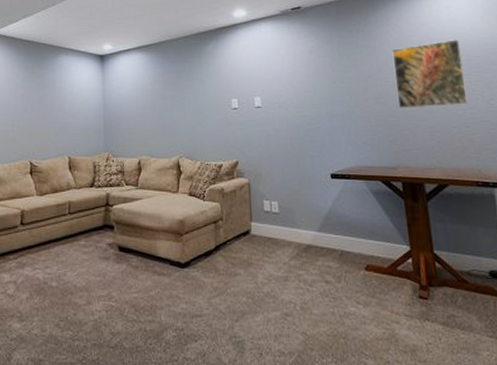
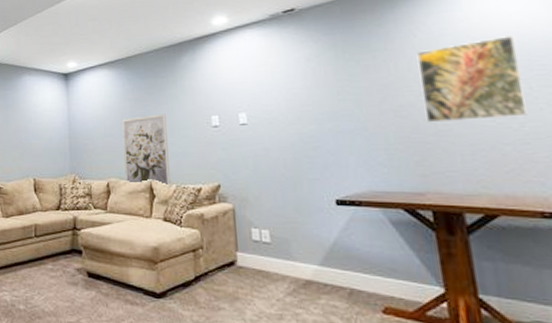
wall art: none [153,96,195,162] -> present [122,113,170,184]

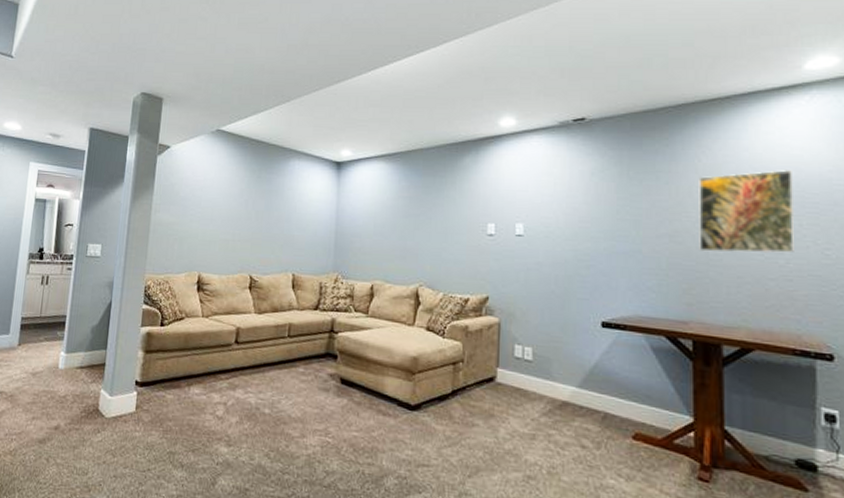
wall art: present [122,113,170,184] -> none [391,216,441,292]

